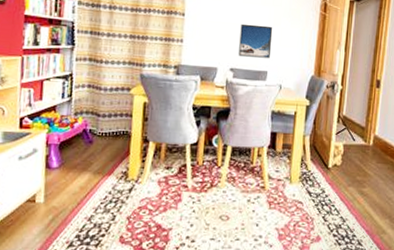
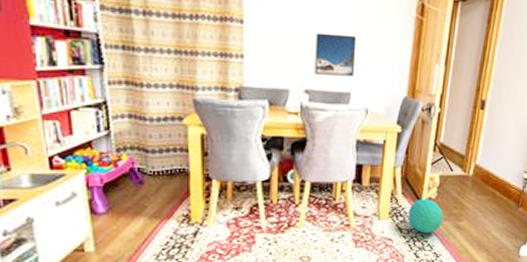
ball: none [316,165,348,199] -> present [408,199,443,234]

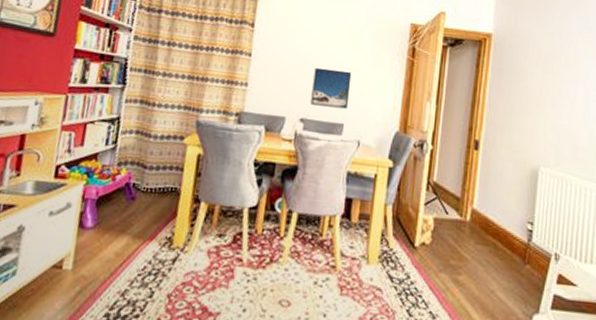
ball: present [408,199,443,234] -> none [399,243,439,287]

